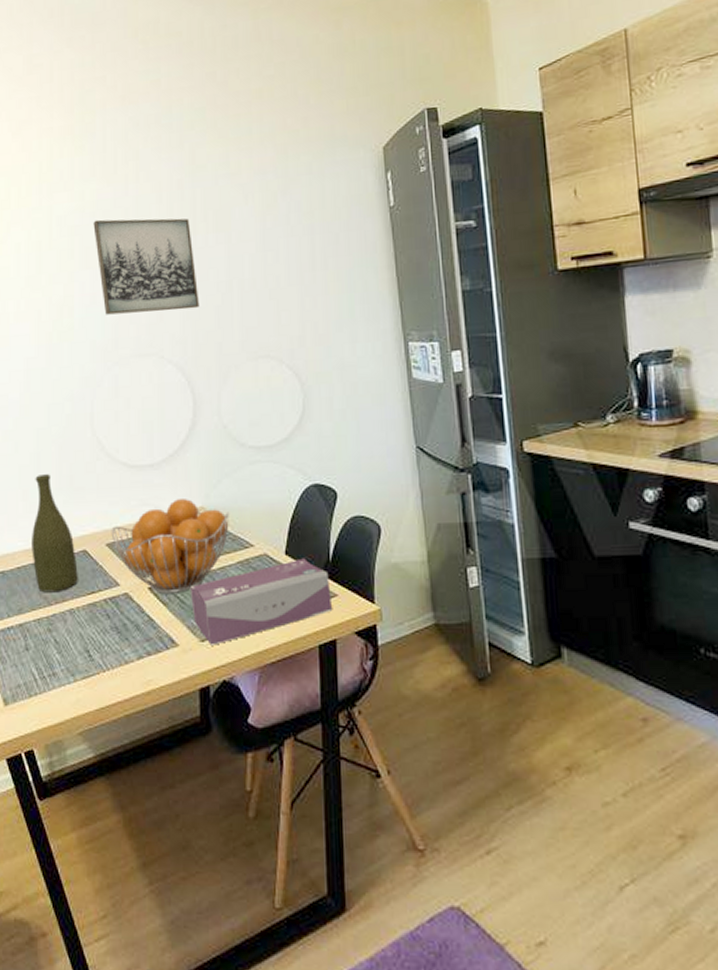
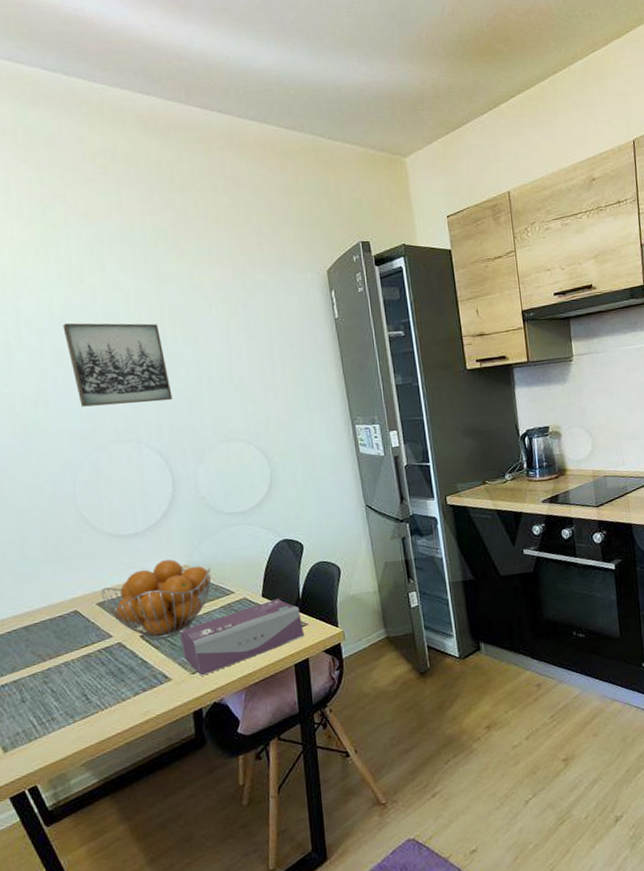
bottle: present [32,474,78,593] -> none [20,548,71,651]

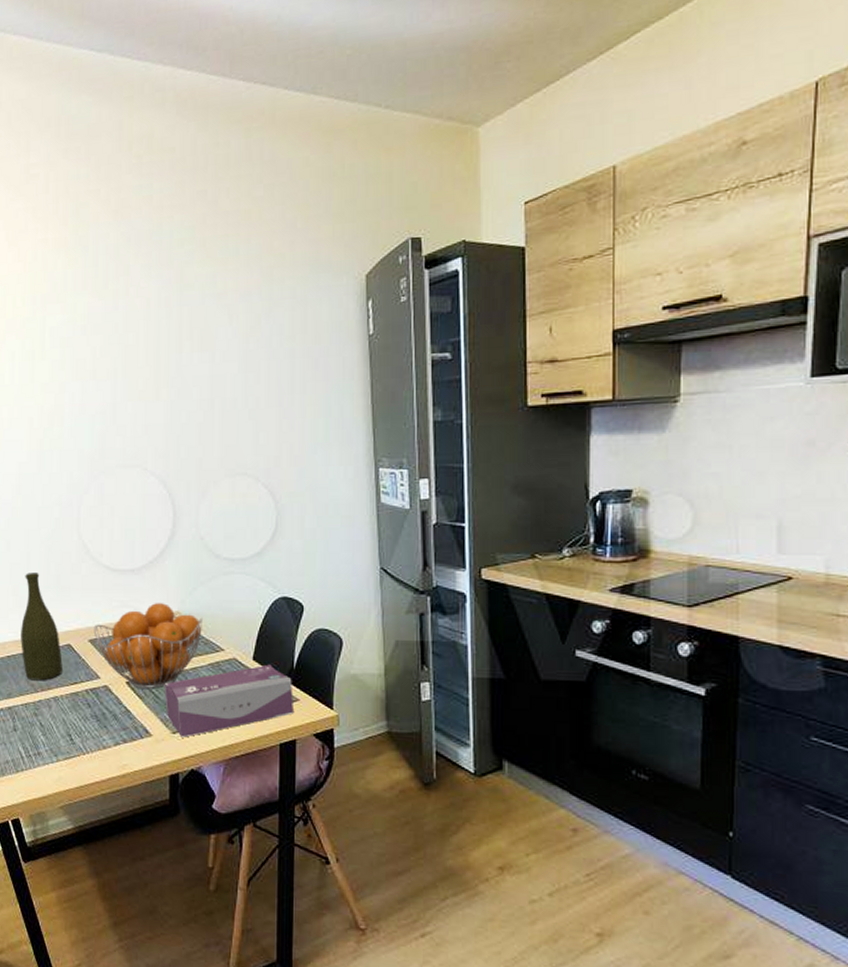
bottle: none [20,548,71,651] -> present [21,573,63,681]
wall art: present [63,323,173,407] -> none [84,332,183,426]

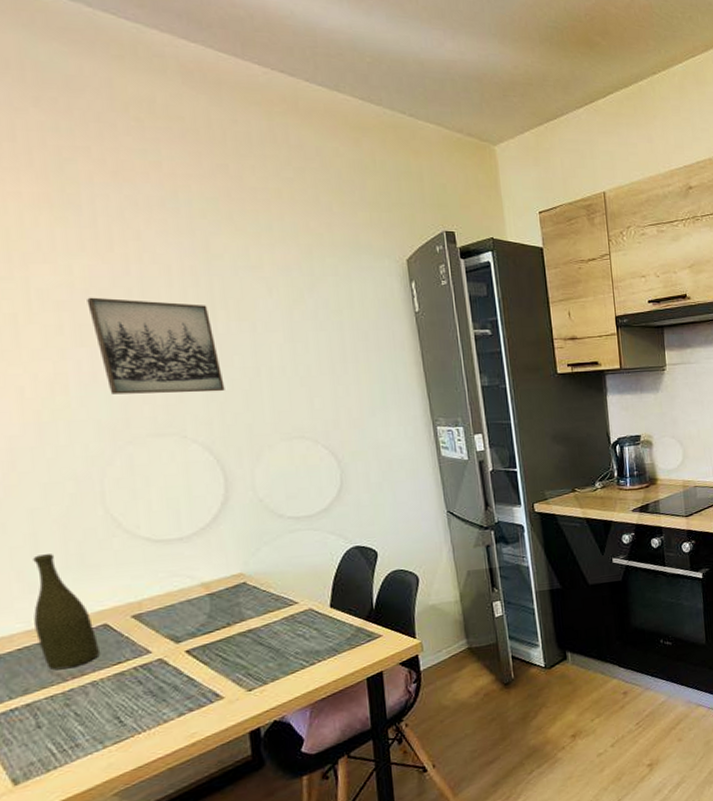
wall art: none [84,332,183,426] -> present [87,297,225,395]
fruit basket: present [93,603,202,689] -> none [136,567,271,655]
tissue box: present [164,664,293,738] -> none [232,608,377,693]

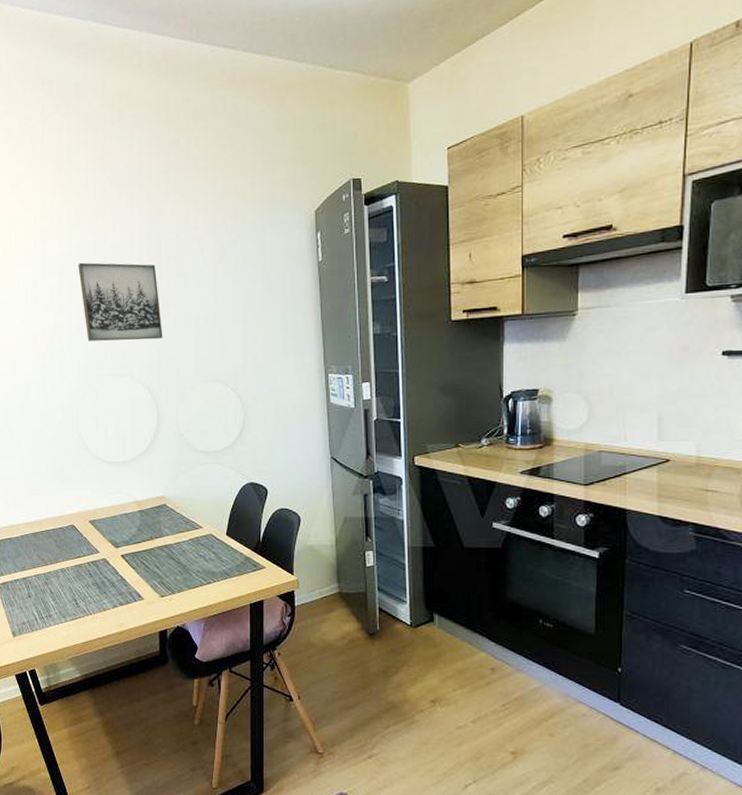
bottle: present [32,554,100,671] -> none [32,466,68,556]

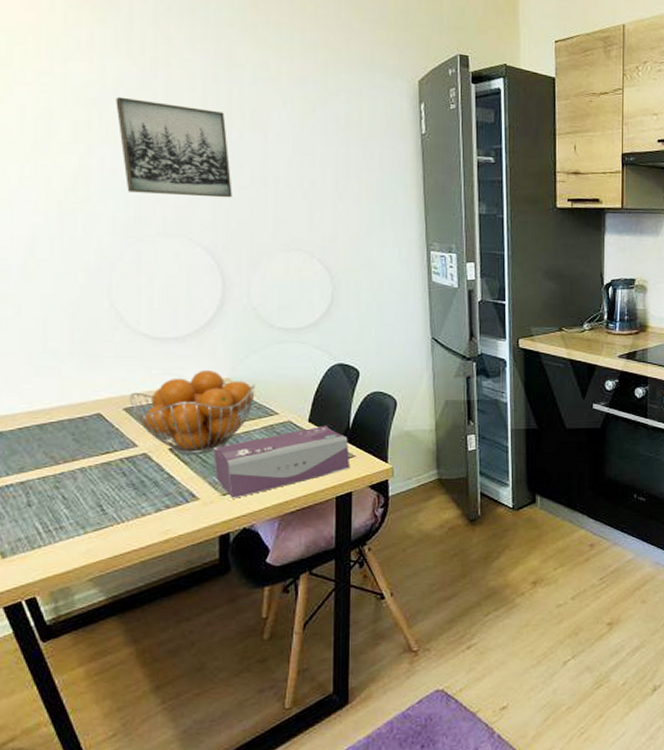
fruit basket: none [93,489,184,560] -> present [129,370,255,454]
tissue box: none [153,538,261,600] -> present [212,425,349,499]

